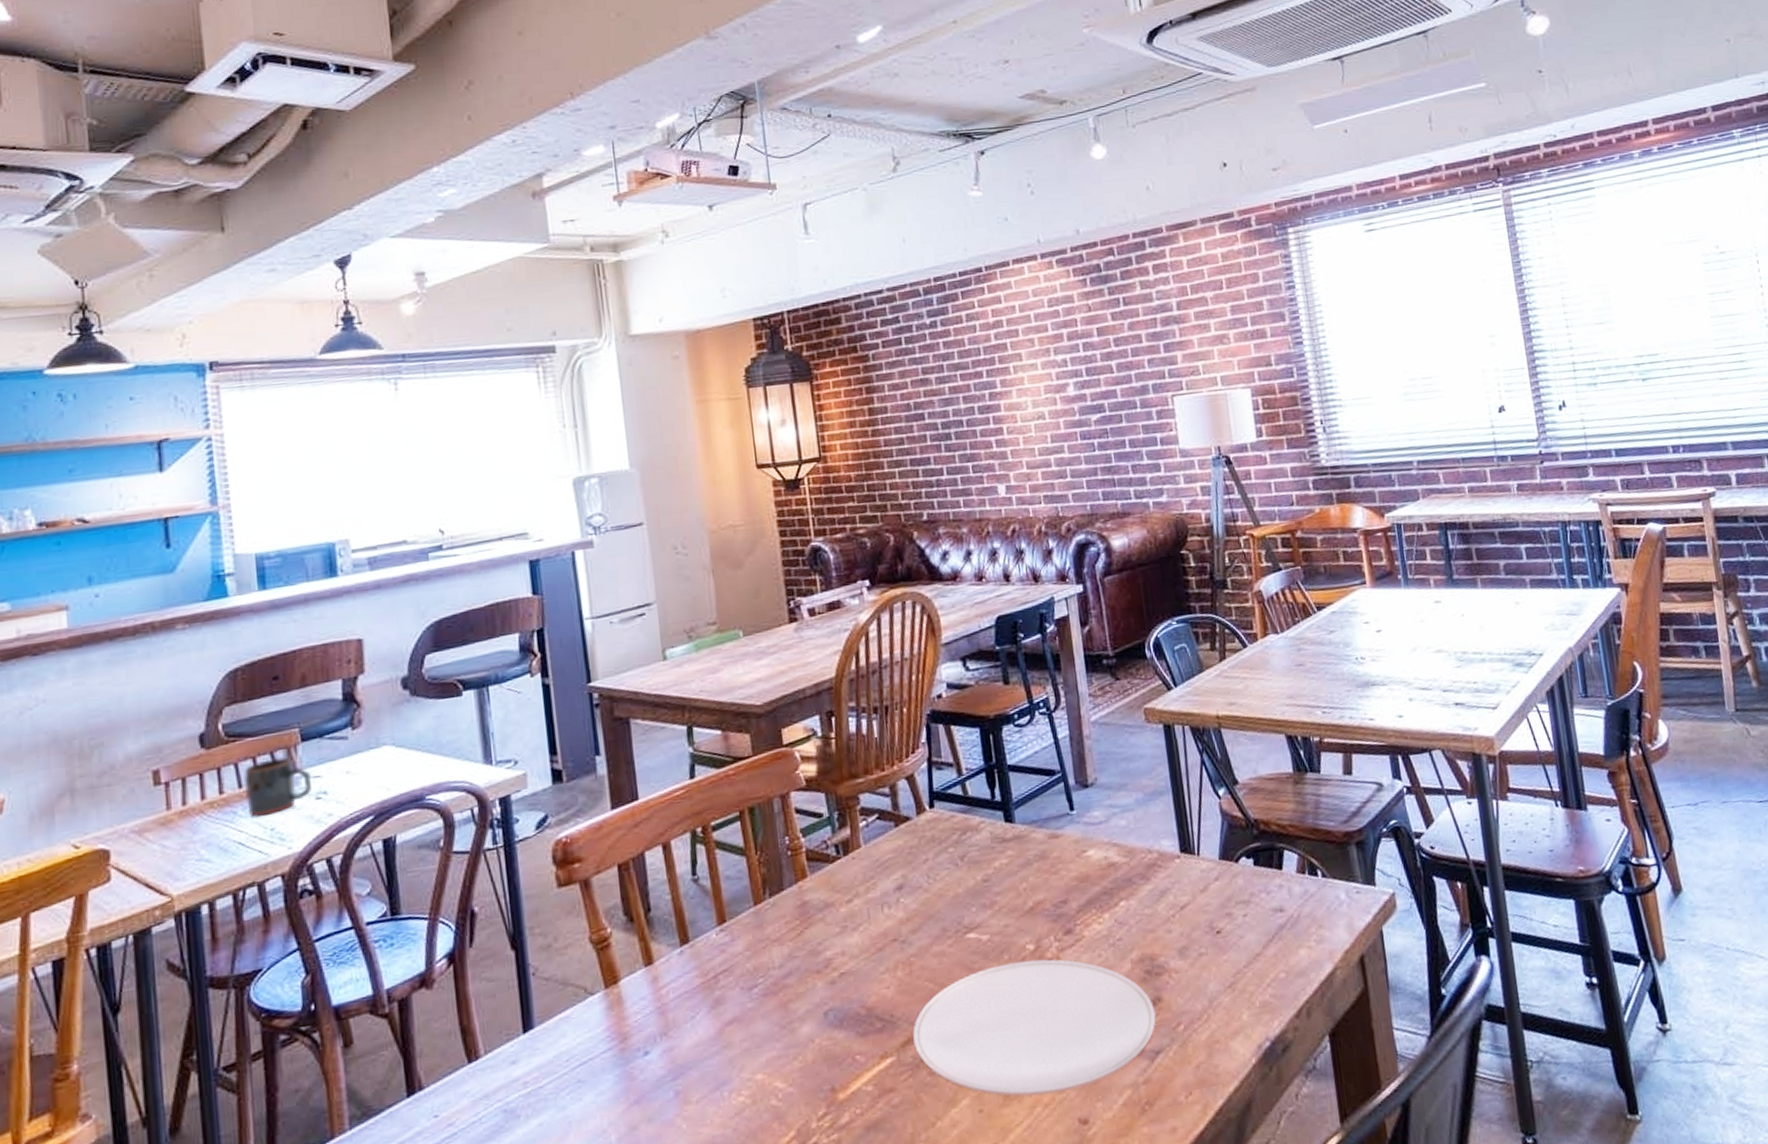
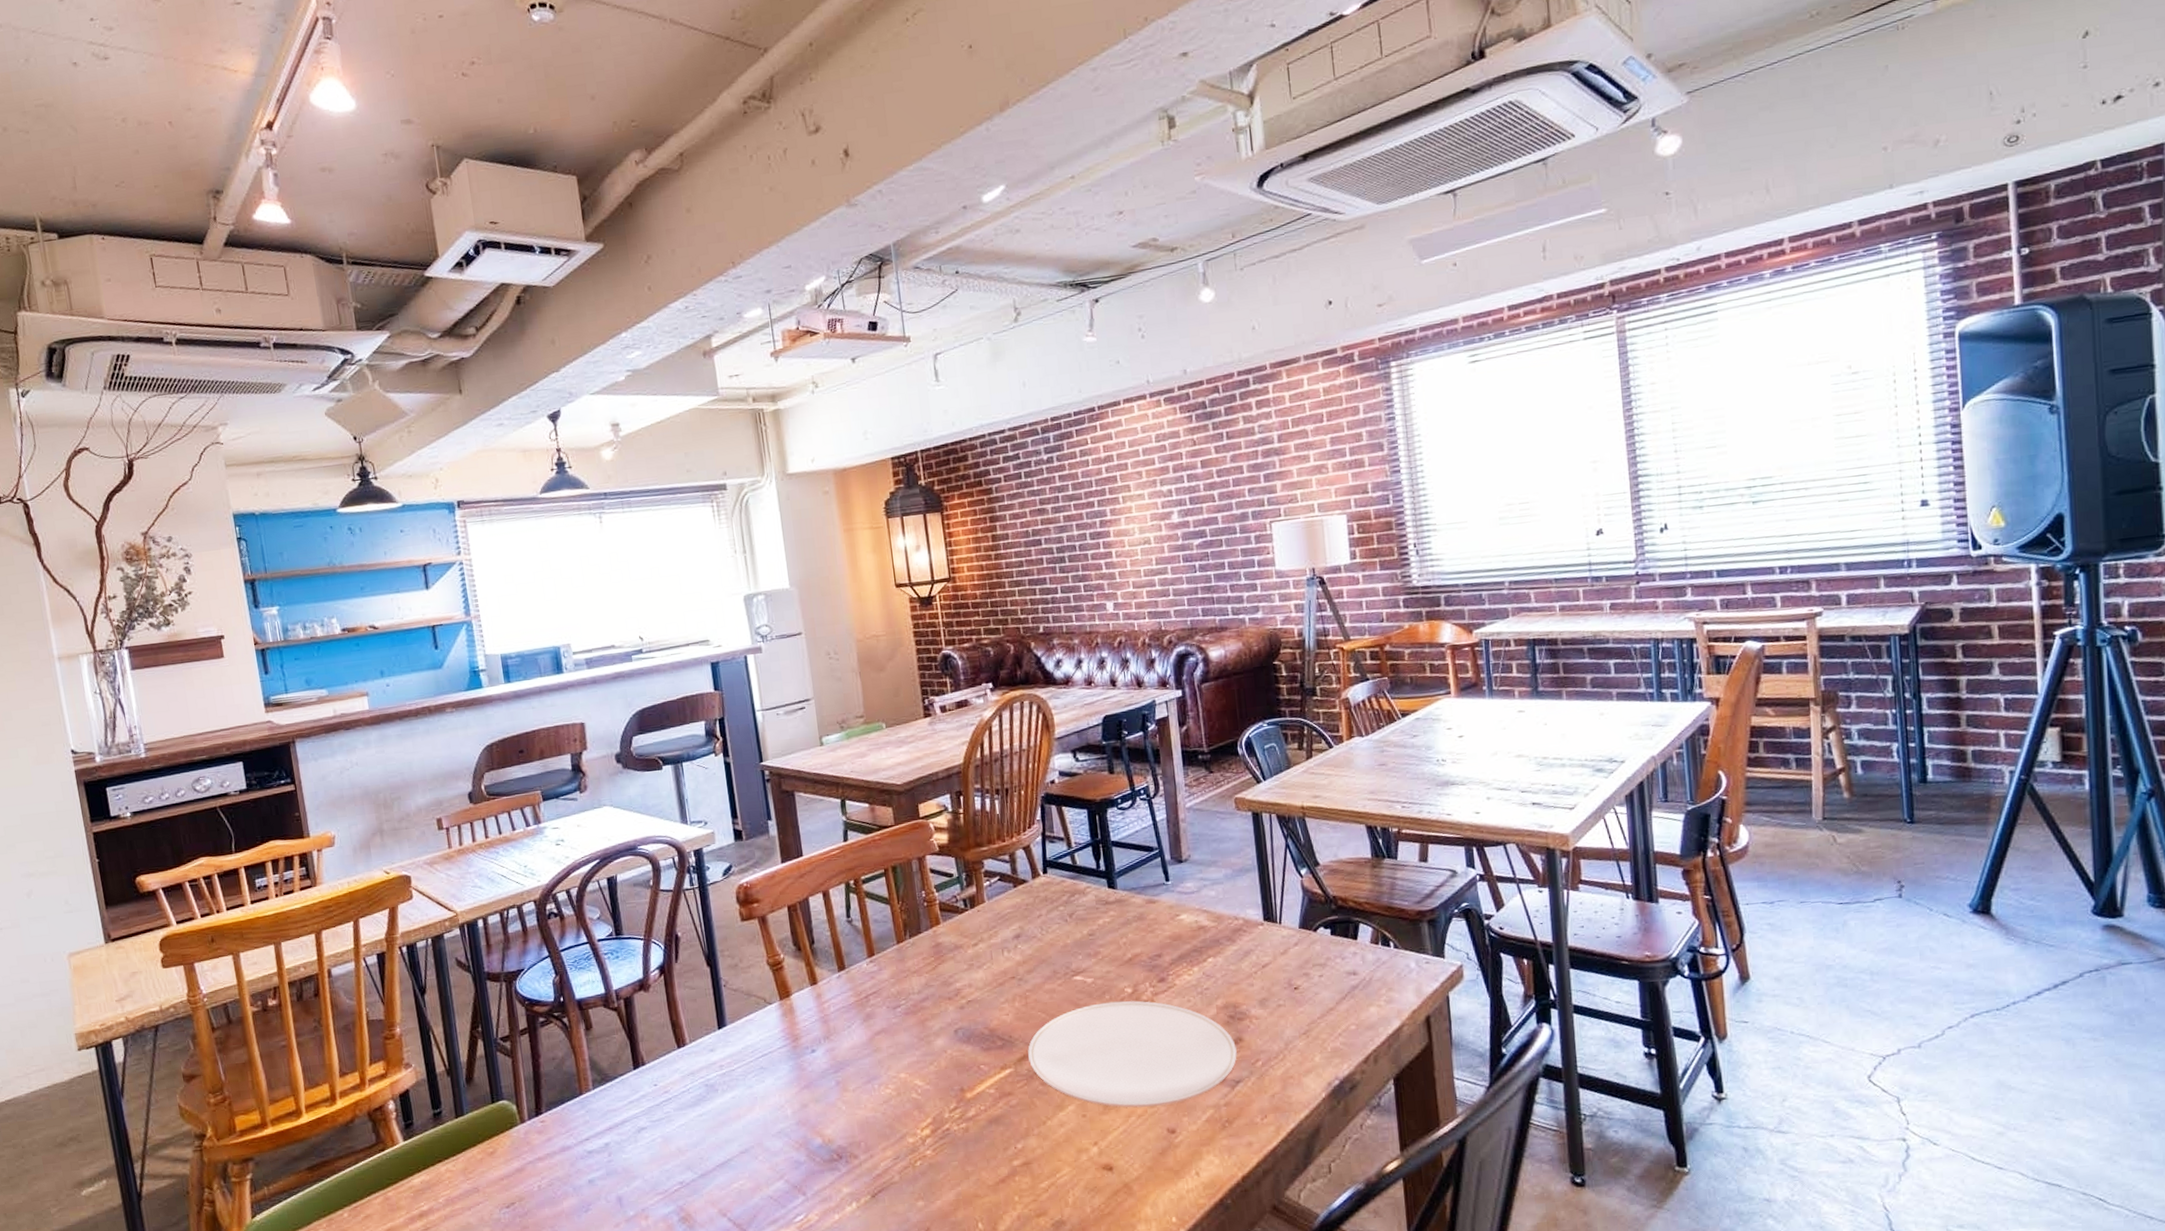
mug: present [244,756,312,816] -> none [502,812,553,856]

